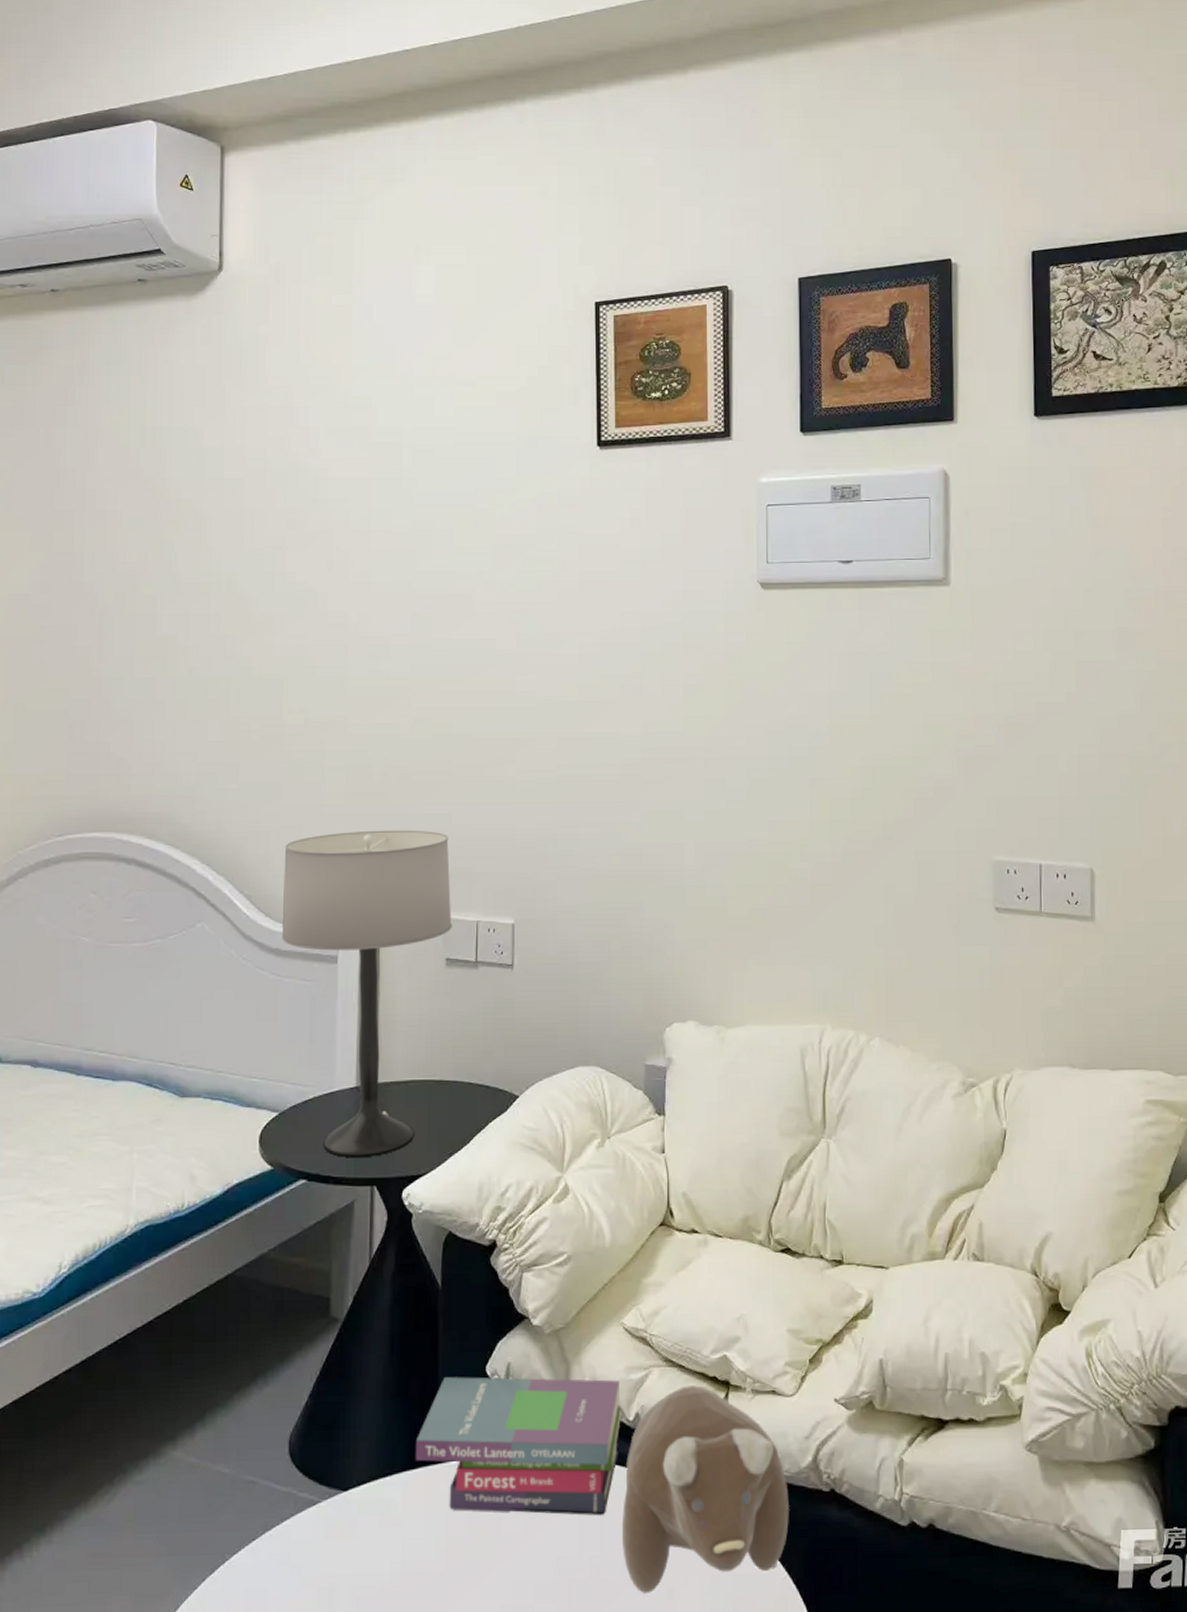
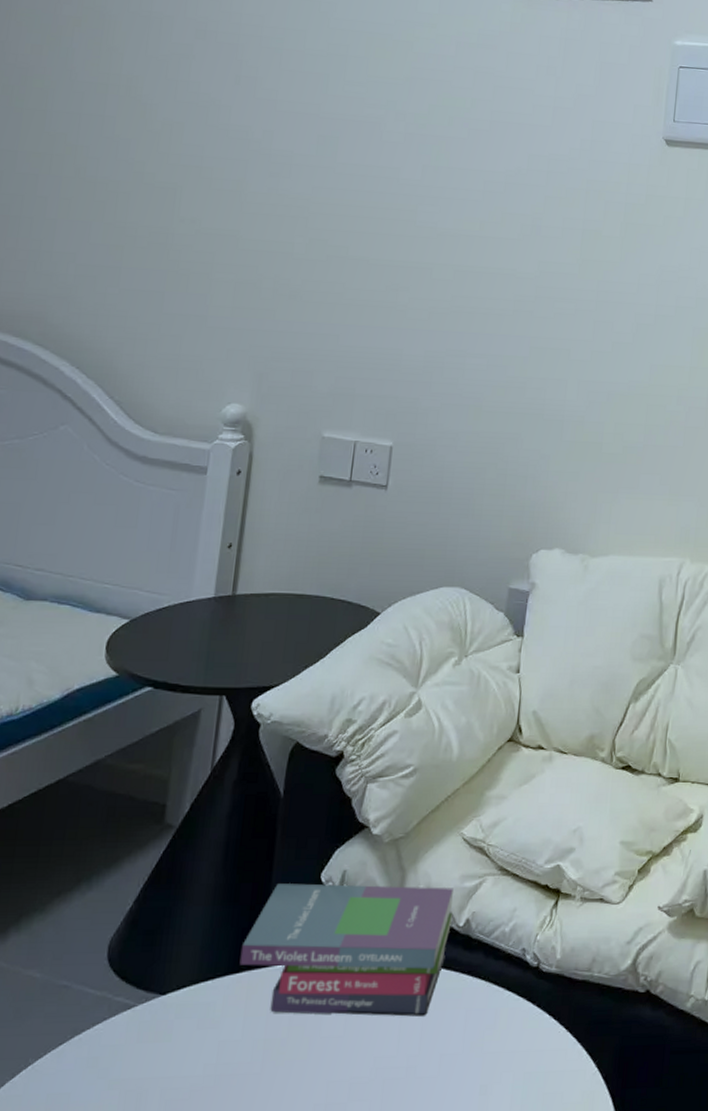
table lamp: present [281,830,452,1158] -> none [149,345,335,668]
plush toy: present [622,1385,789,1593] -> none [440,893,606,1090]

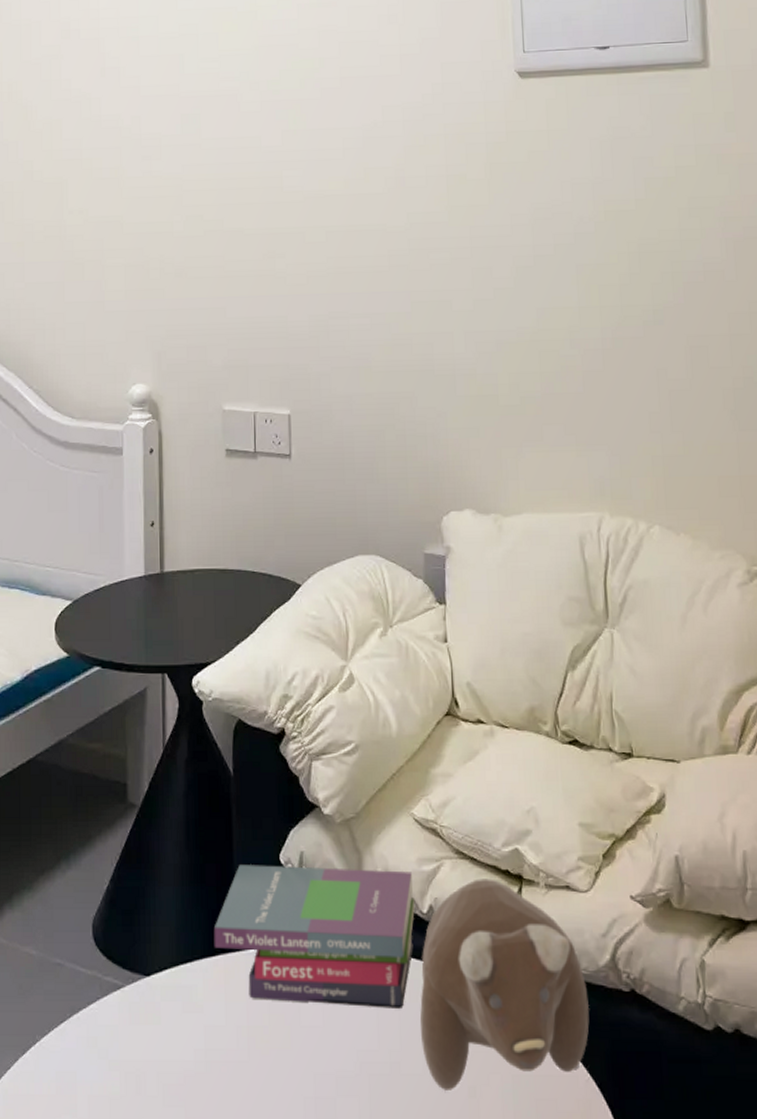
plush toy: none [440,893,606,1090] -> present [420,878,590,1090]

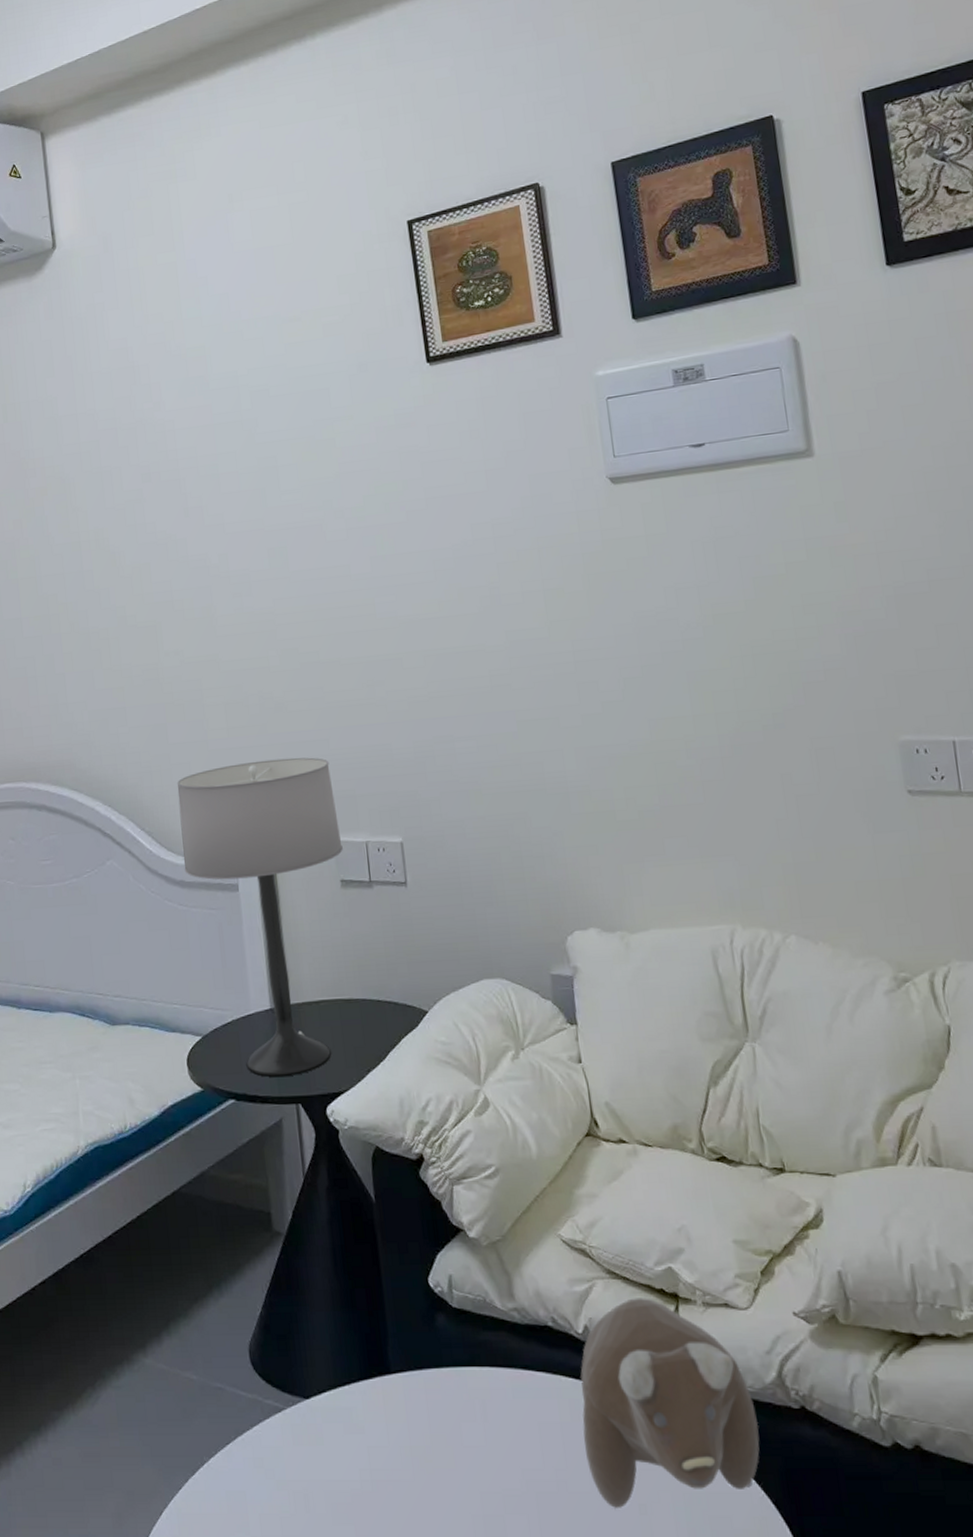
table lamp: none [69,324,231,646] -> present [176,757,343,1078]
books: present [213,865,415,1008] -> none [368,1289,572,1428]

